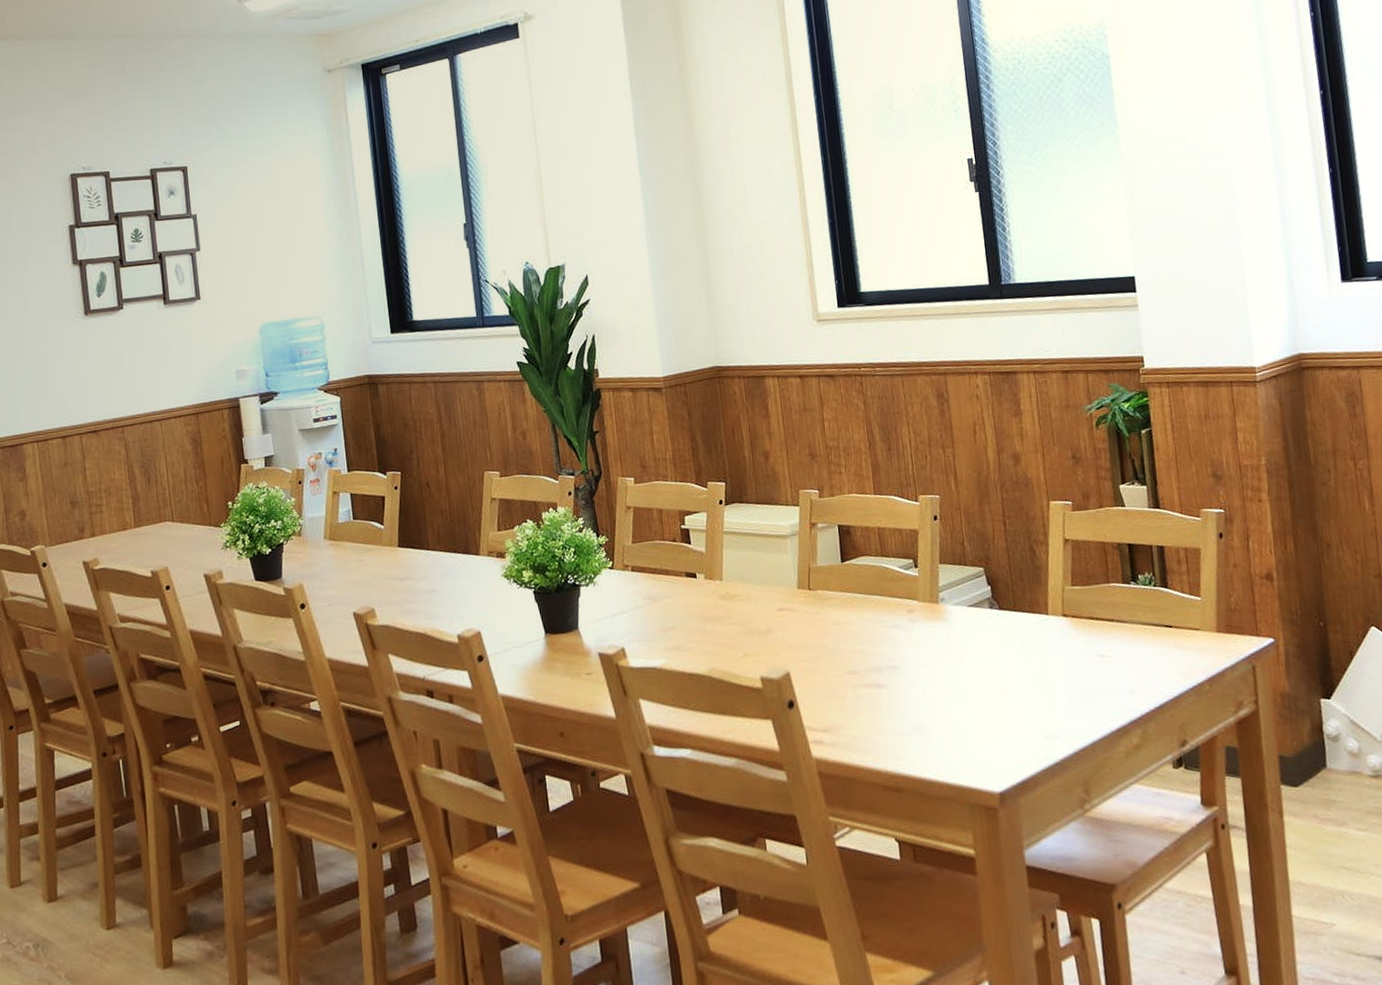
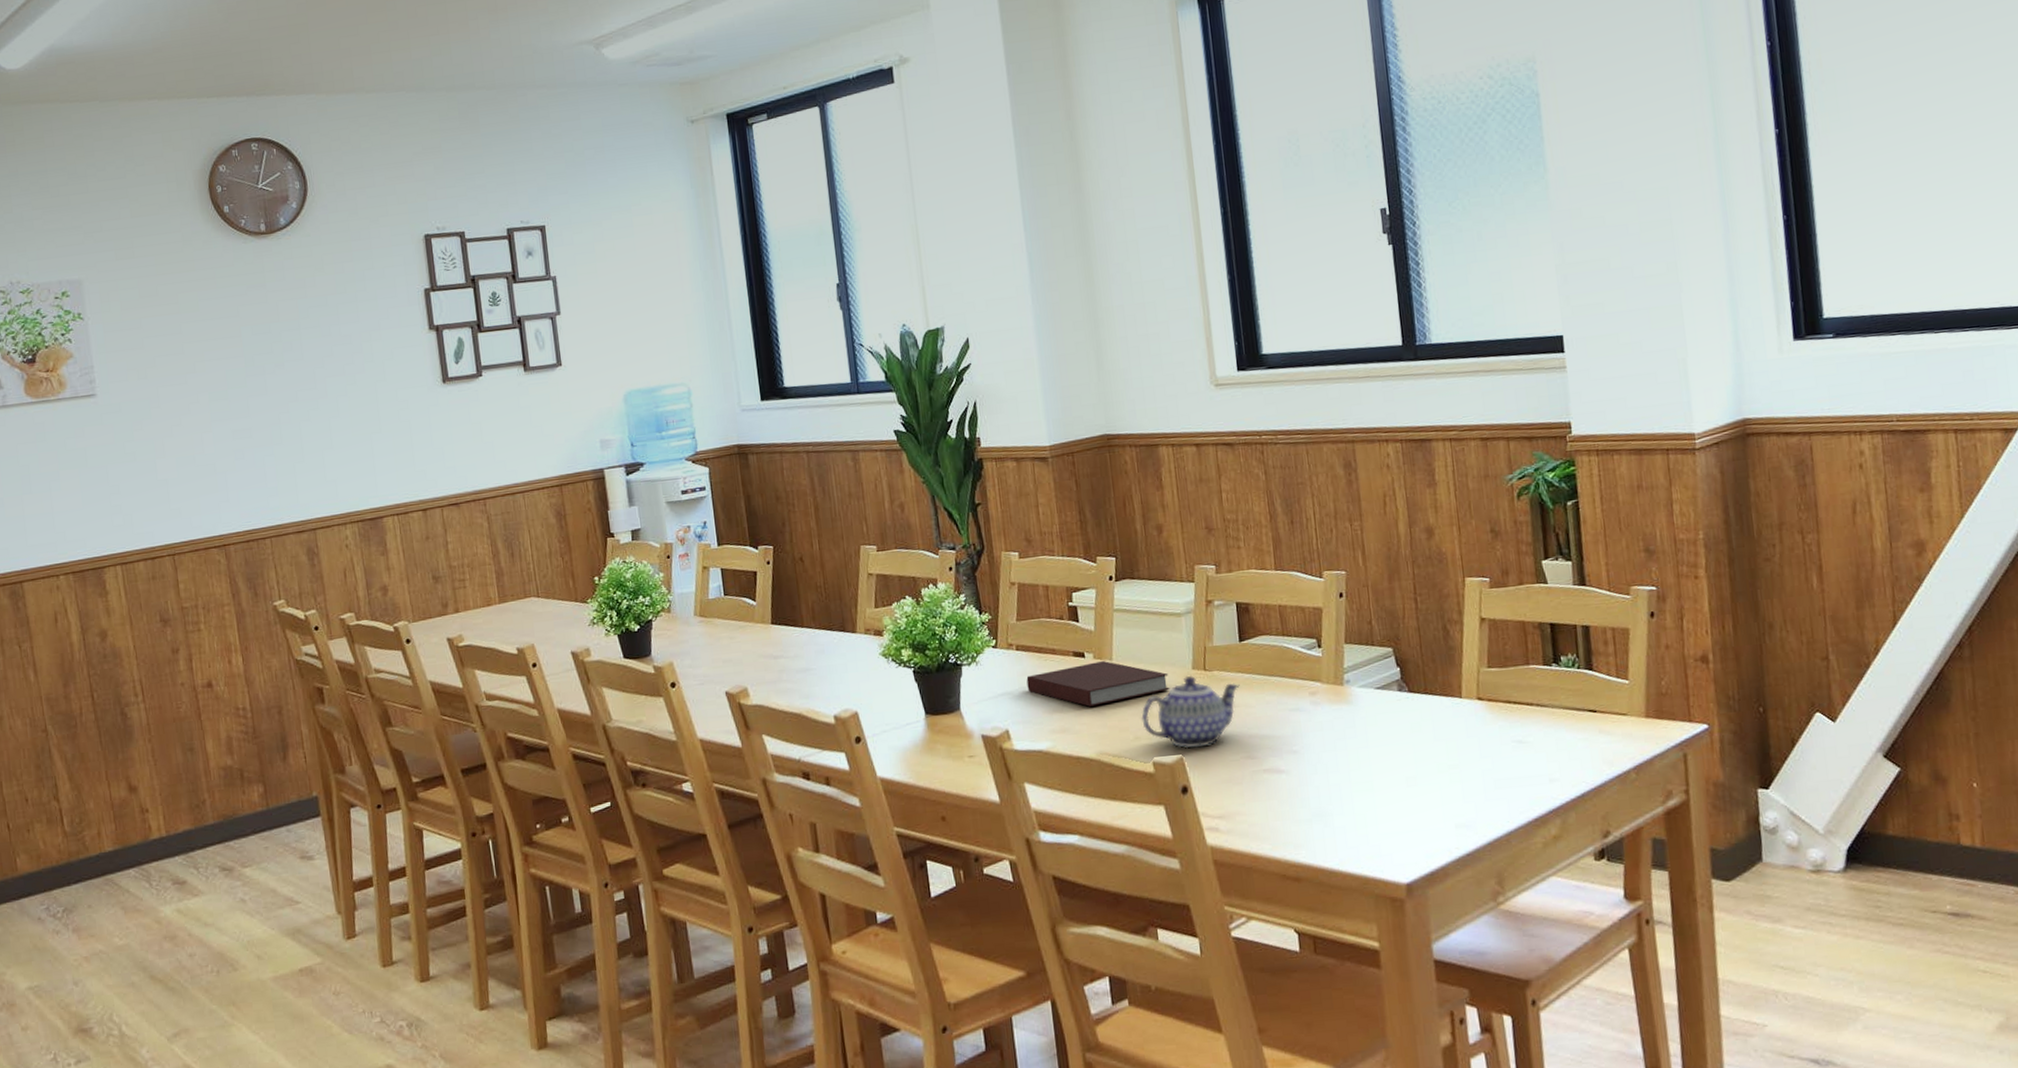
notebook: none [641,581,777,625] -> present [1026,661,1170,707]
teapot: none [749,594,842,665] -> present [1141,675,1240,749]

